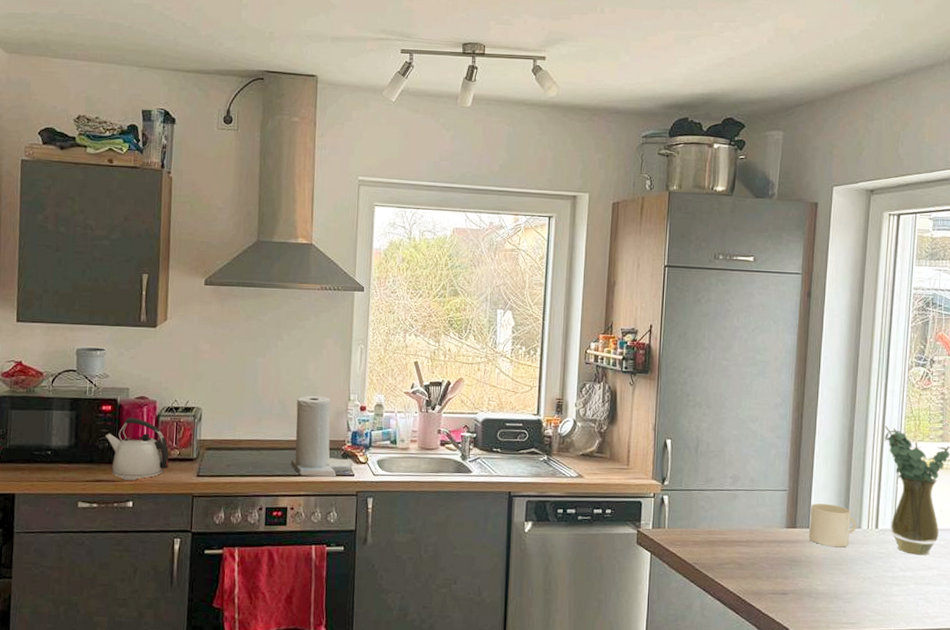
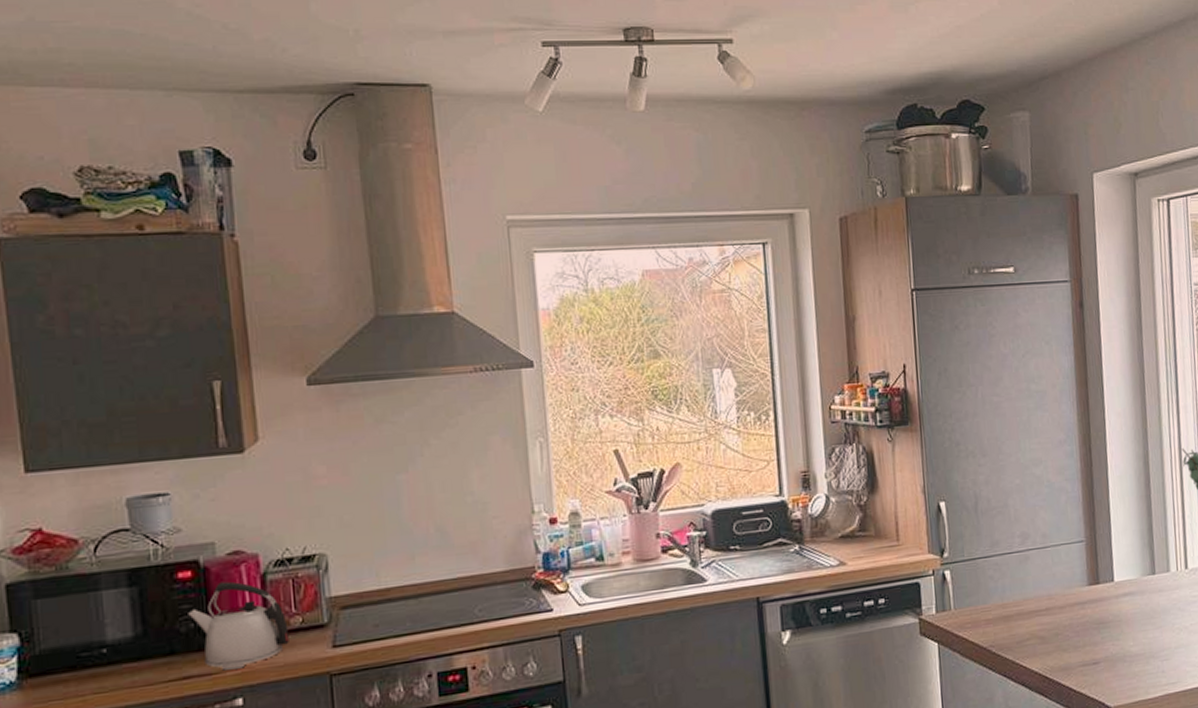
paper towel: present [290,395,353,477] -> none [461,512,549,622]
mug: present [809,503,857,548] -> none [1112,549,1166,600]

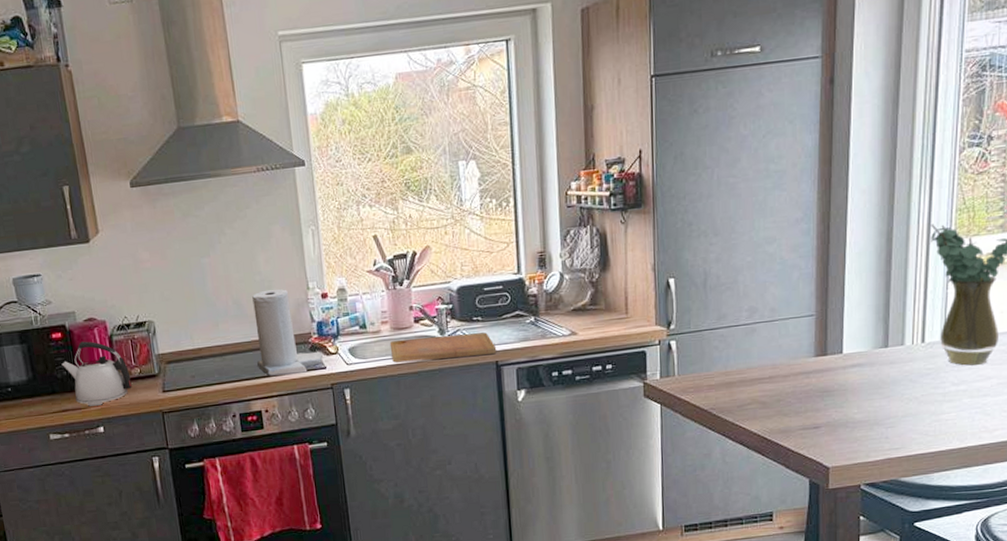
paper towel: none [461,512,549,622] -> present [252,288,323,376]
cutting board: none [632,563,758,602] -> present [389,332,497,363]

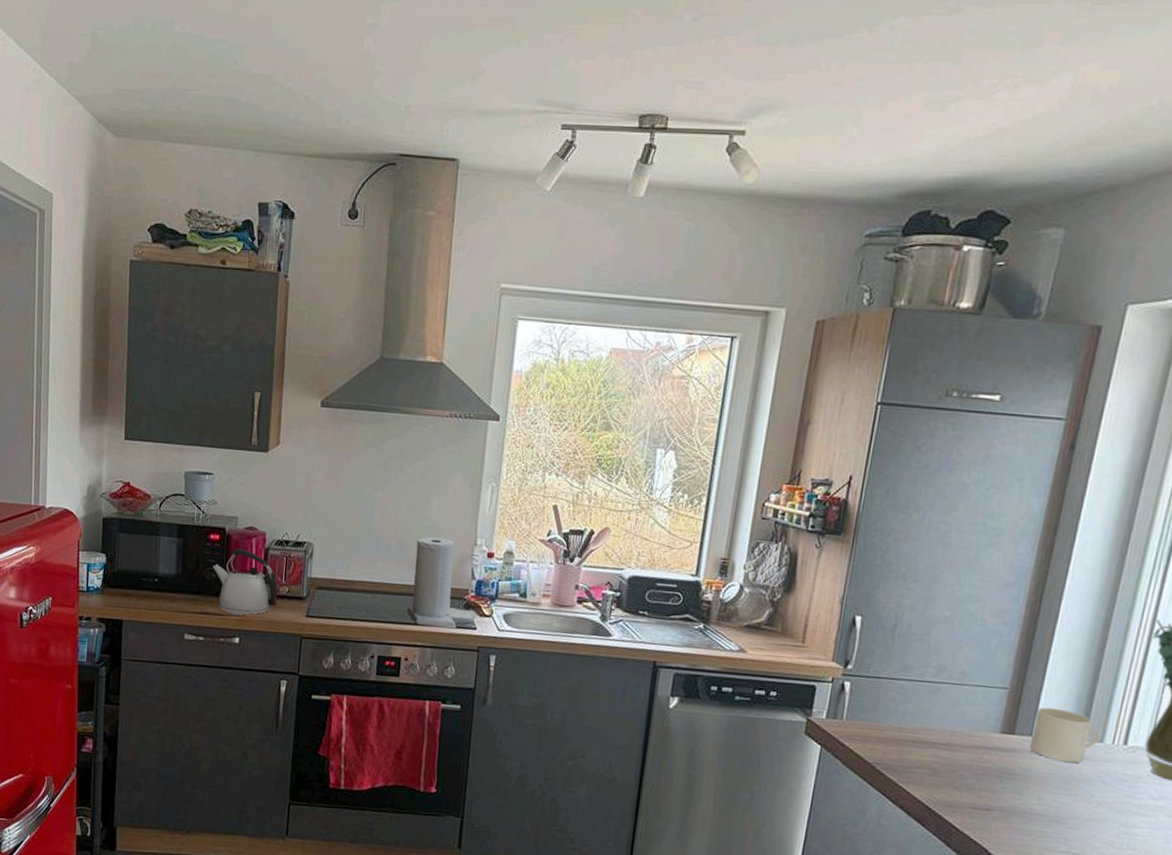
cutting board: present [389,332,497,363] -> none [546,617,658,653]
mug: none [842,323,900,371] -> present [1030,707,1099,764]

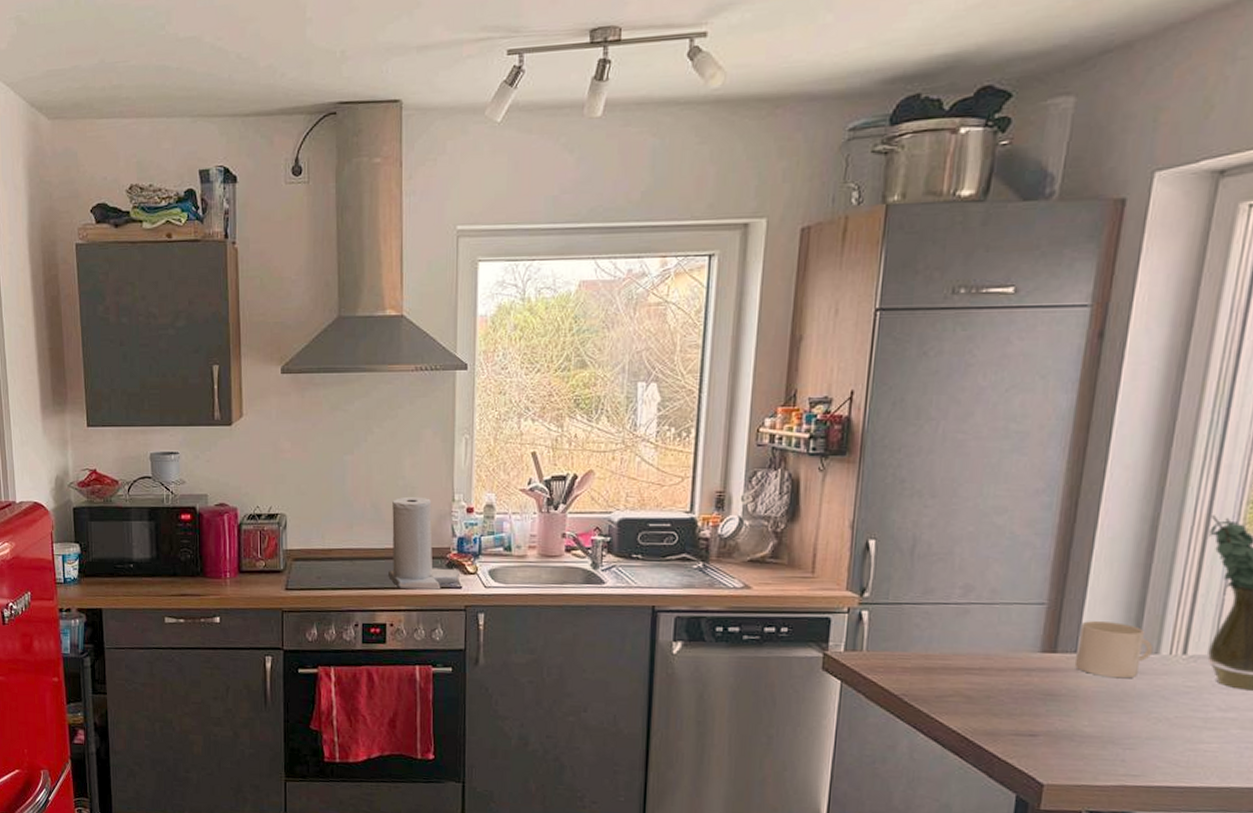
kettle: present [212,548,278,616] -> none [186,526,255,595]

